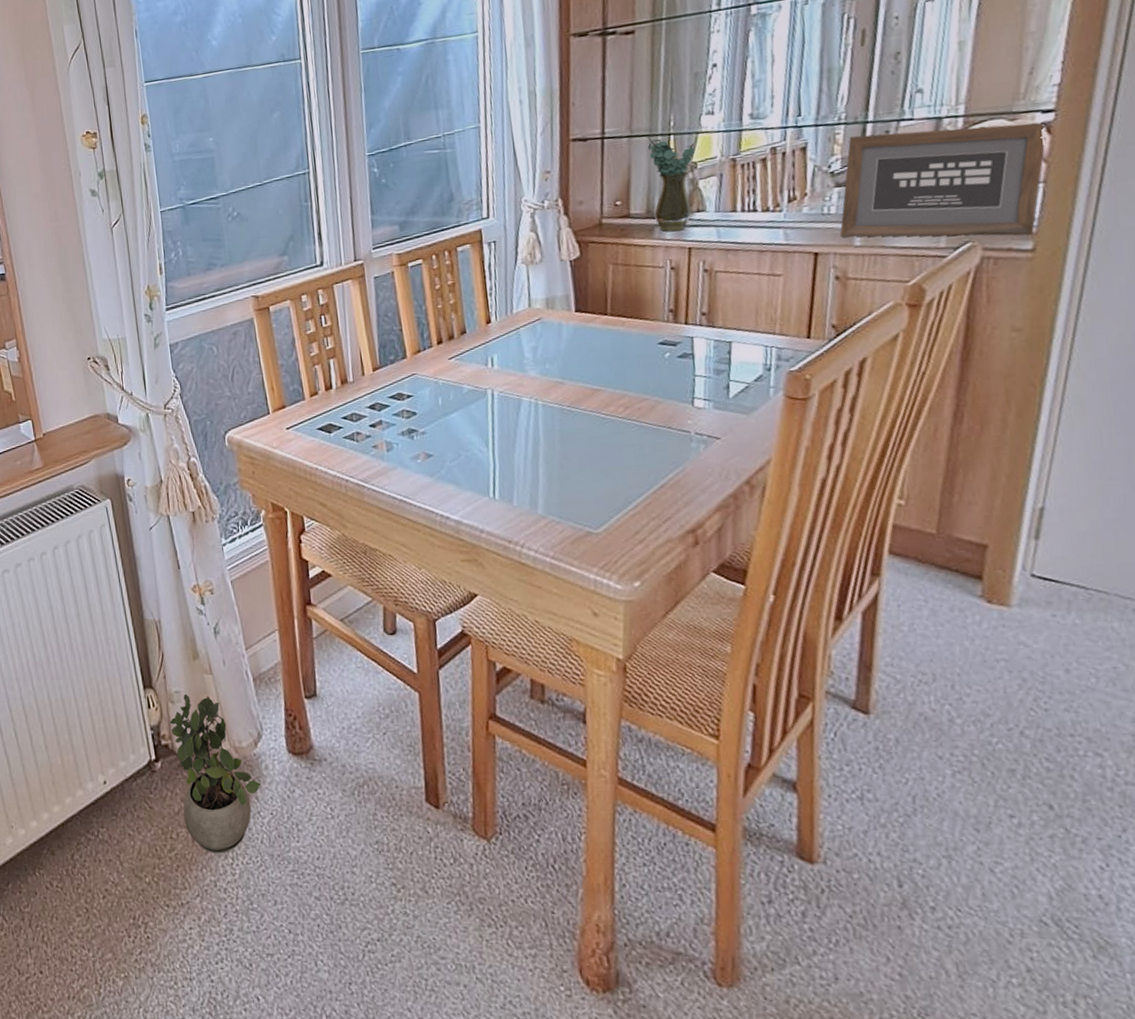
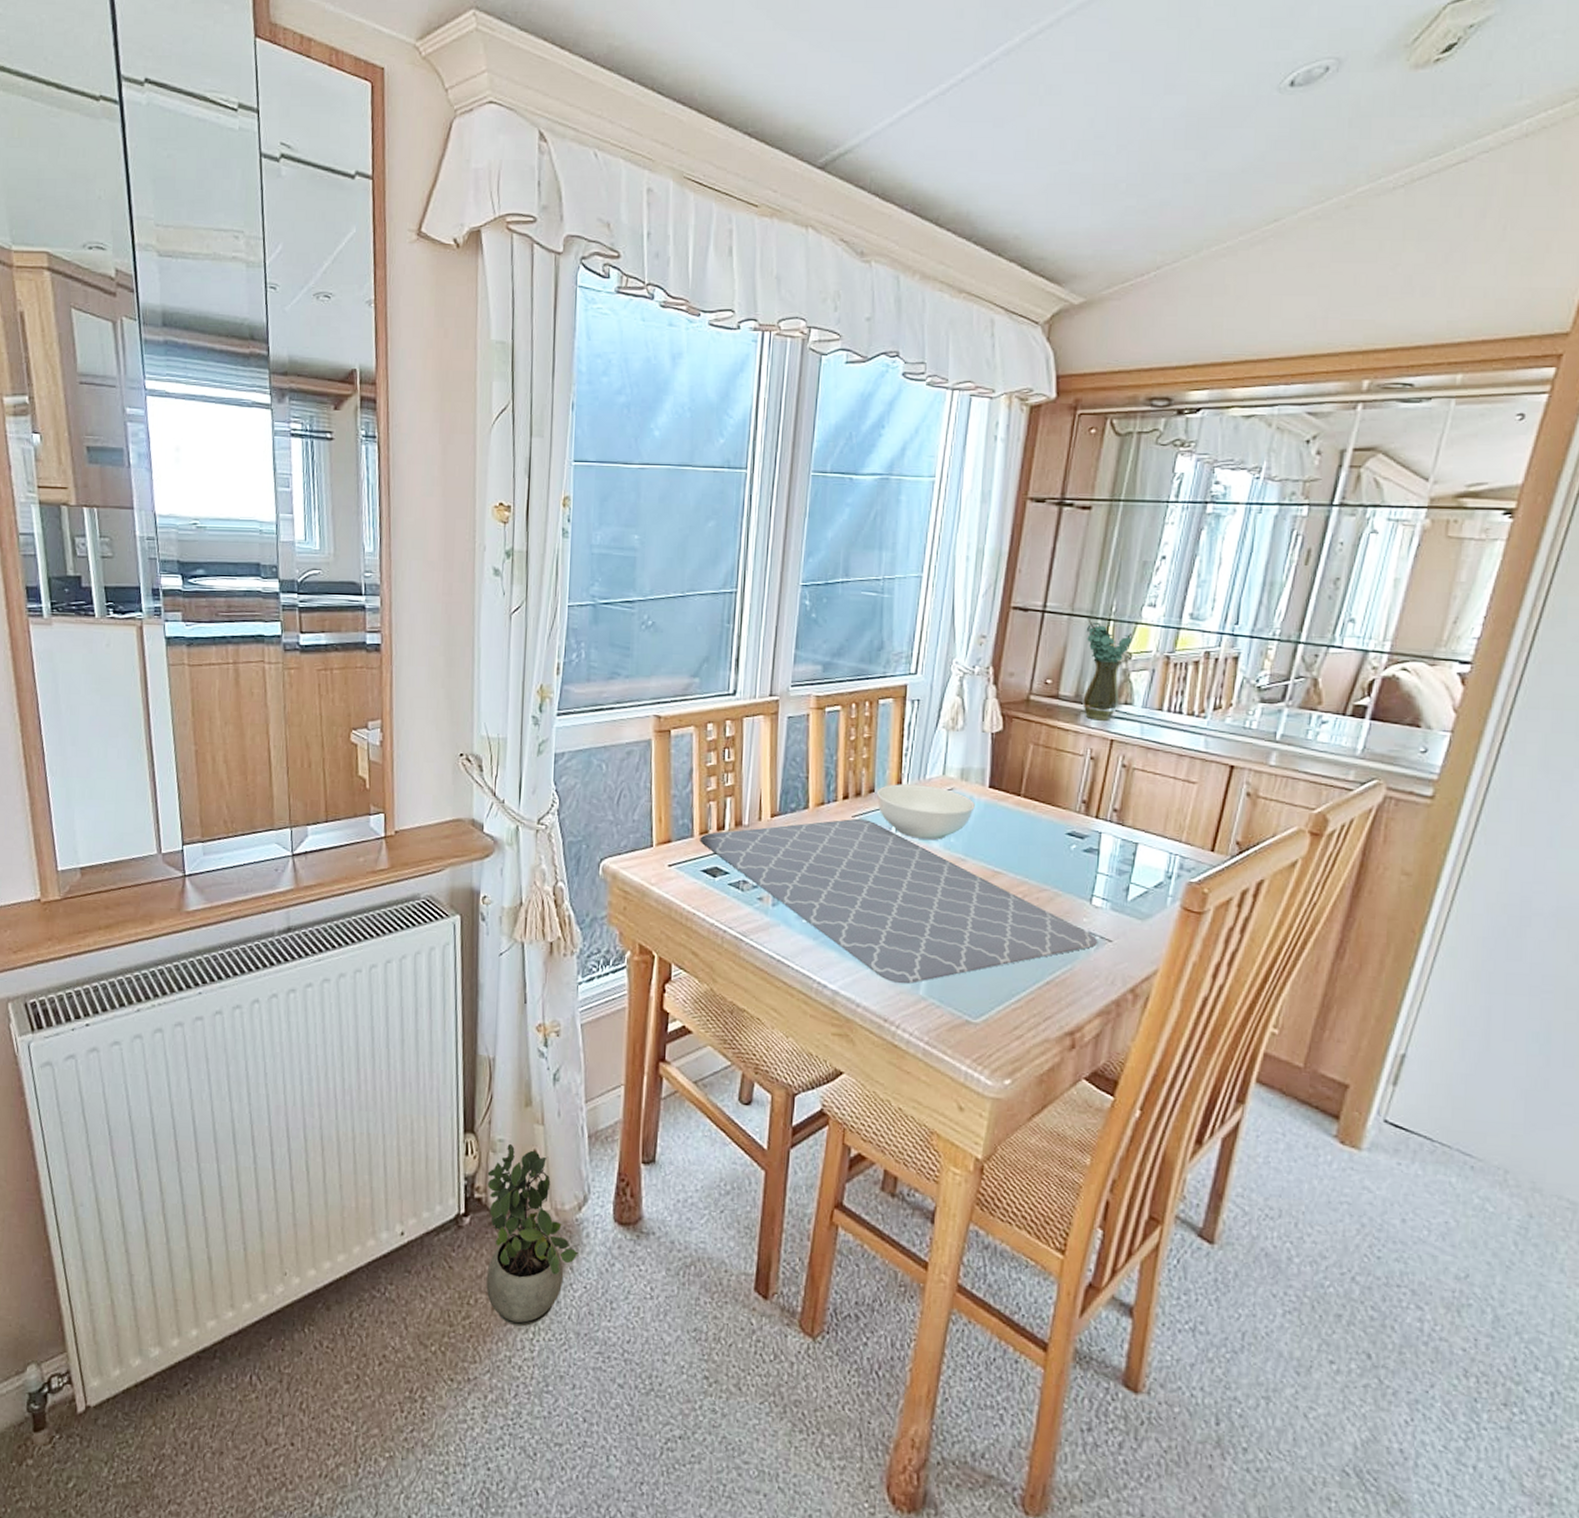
placemat: none [311,360,705,507] -> present [700,819,1097,984]
bowl: none [468,319,565,371] -> present [876,784,975,841]
picture frame: present [840,122,1048,237] -> none [1258,653,1463,781]

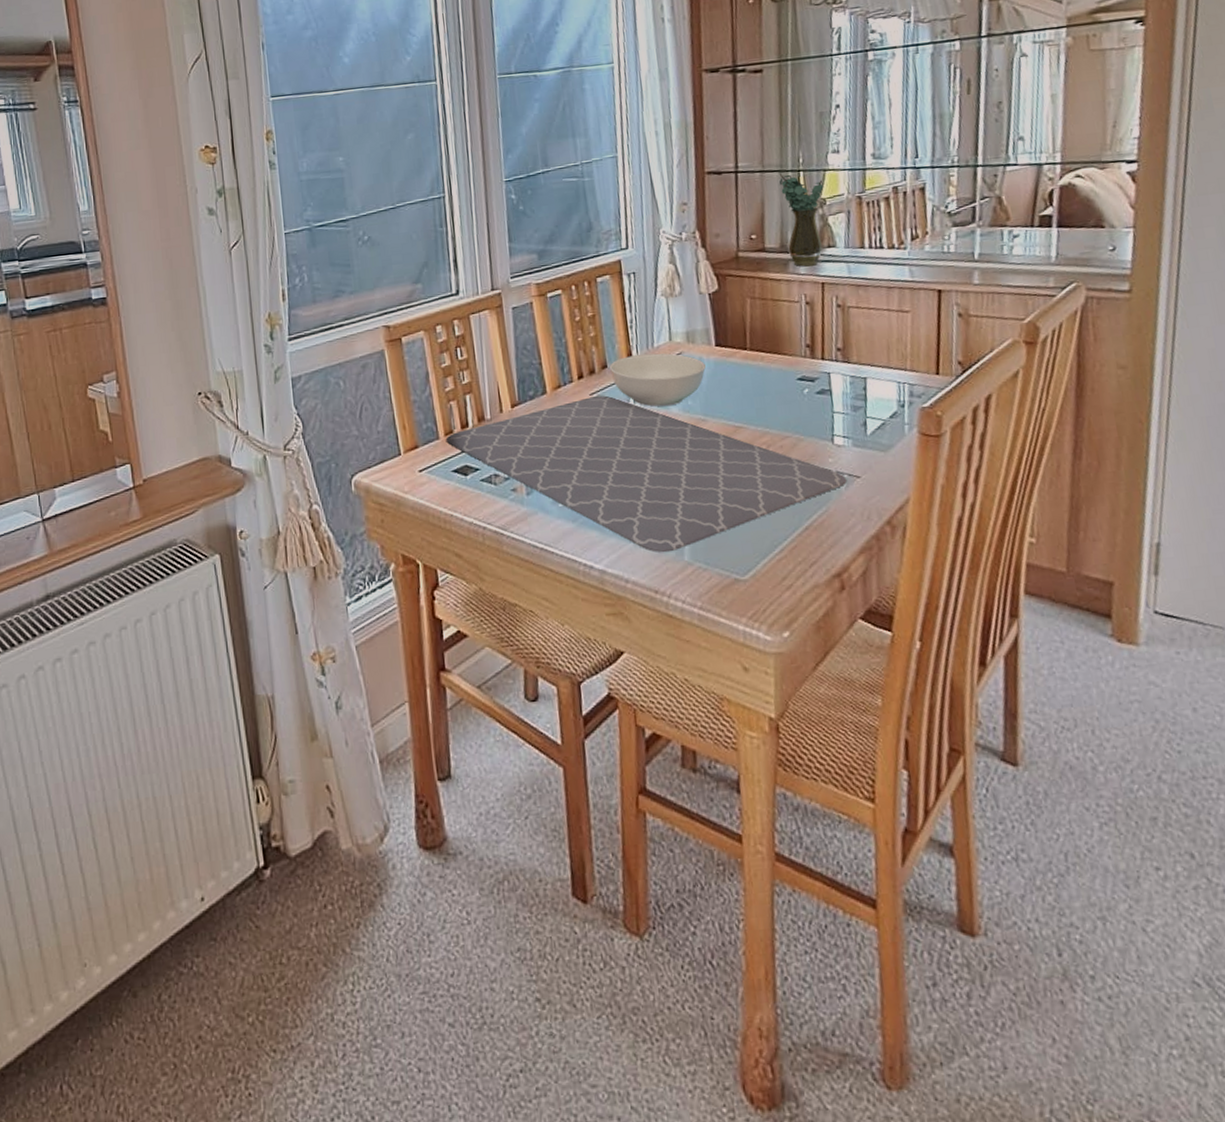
potted plant: present [486,1143,578,1327] -> none [282,782,387,979]

